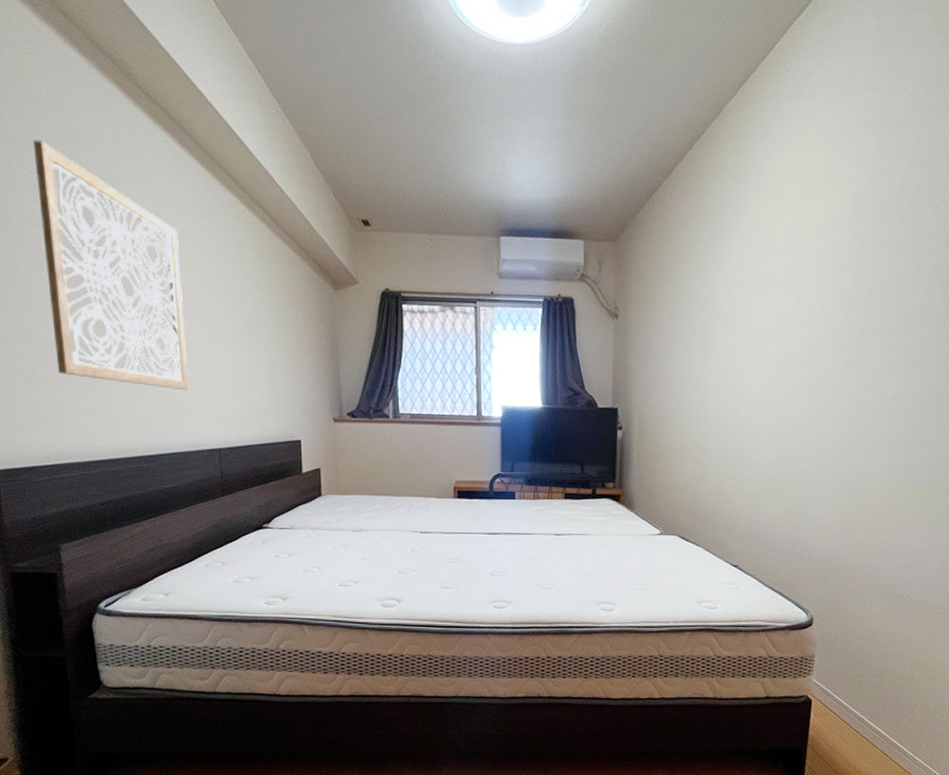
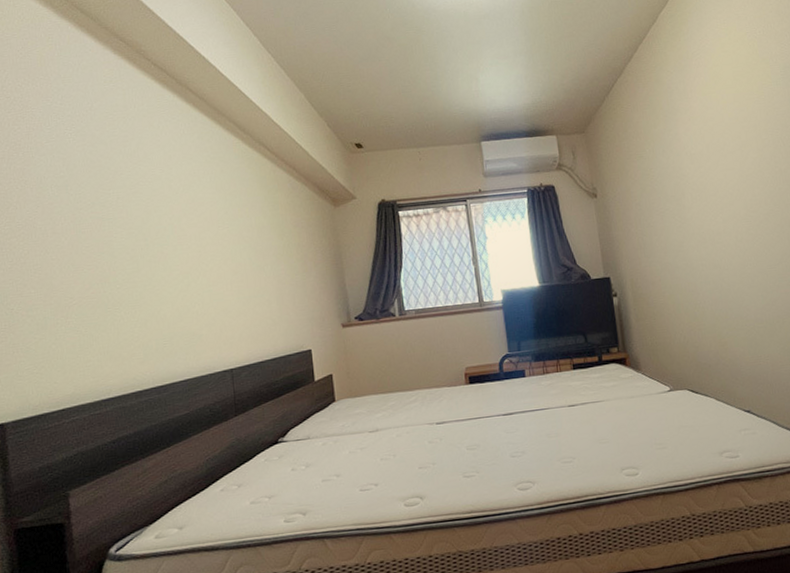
wall art: present [33,140,189,390] -> none [51,113,200,319]

